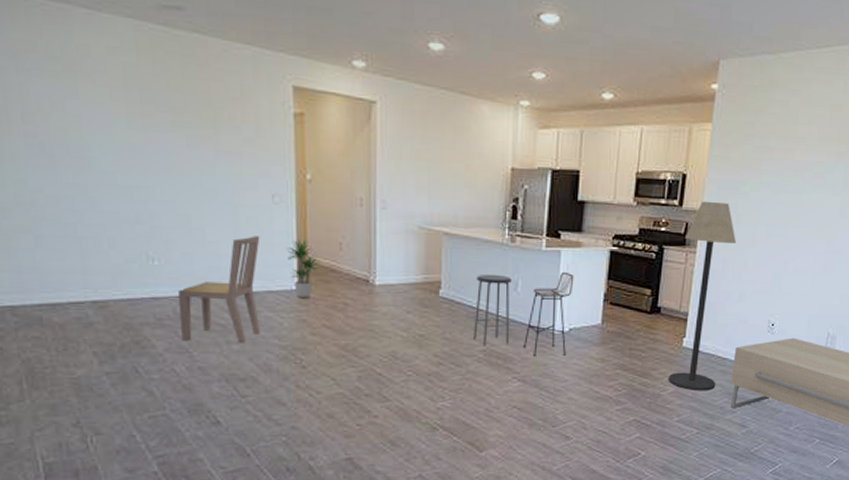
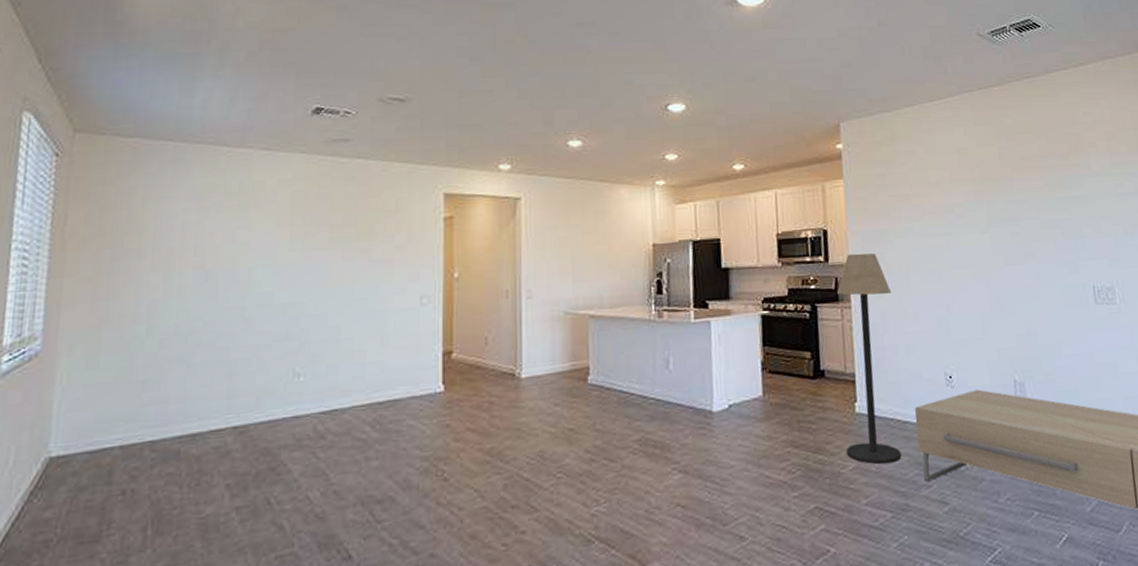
dining chair: present [178,236,262,343] -> none [319,339,407,462]
potted plant: present [287,239,324,299] -> none [433,338,469,402]
bar stool: present [473,274,513,347] -> none [625,353,666,435]
bar stool: present [522,271,574,357] -> none [680,342,728,442]

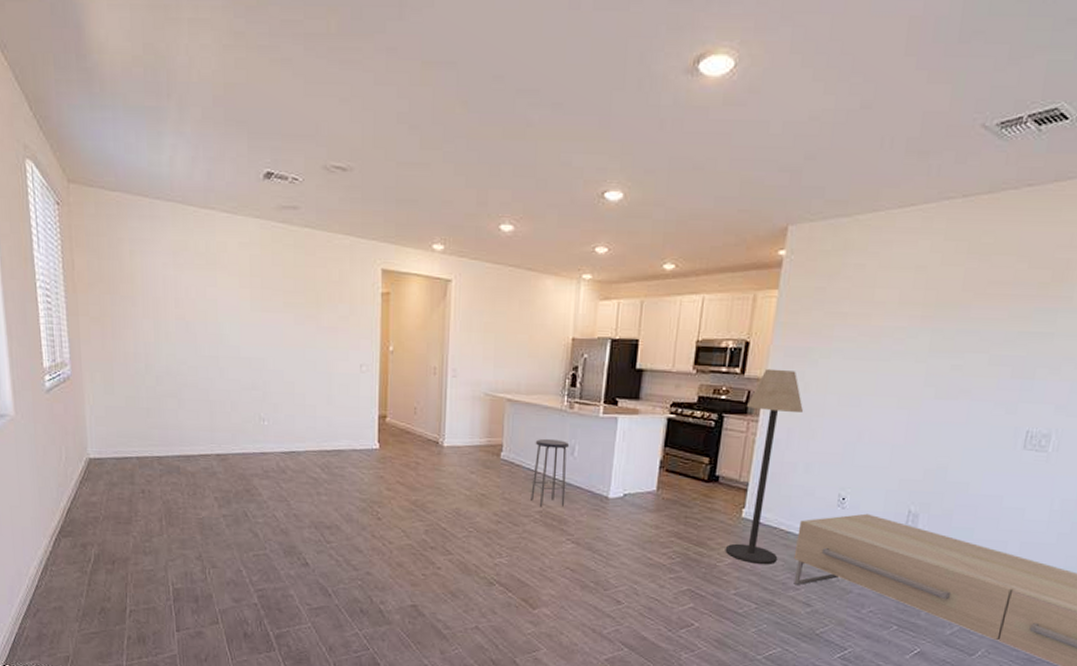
bar stool: none [625,353,666,435] -> present [531,438,570,508]

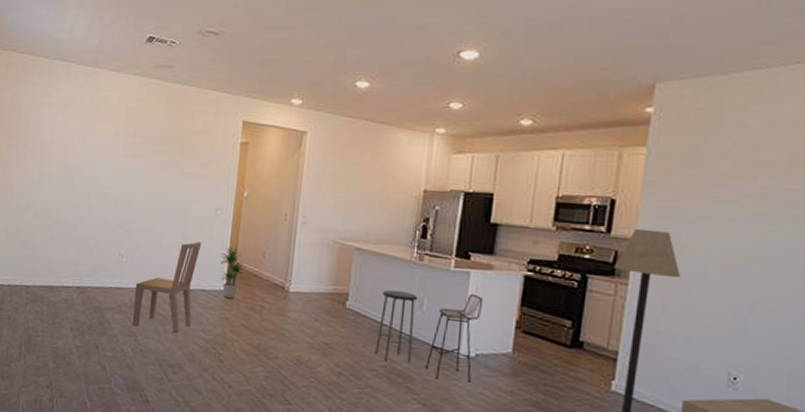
dining chair: none [282,400,349,495] -> present [132,242,202,333]
potted plant: none [370,404,400,457] -> present [221,246,248,299]
bar stool: none [577,438,631,520] -> present [424,293,484,383]

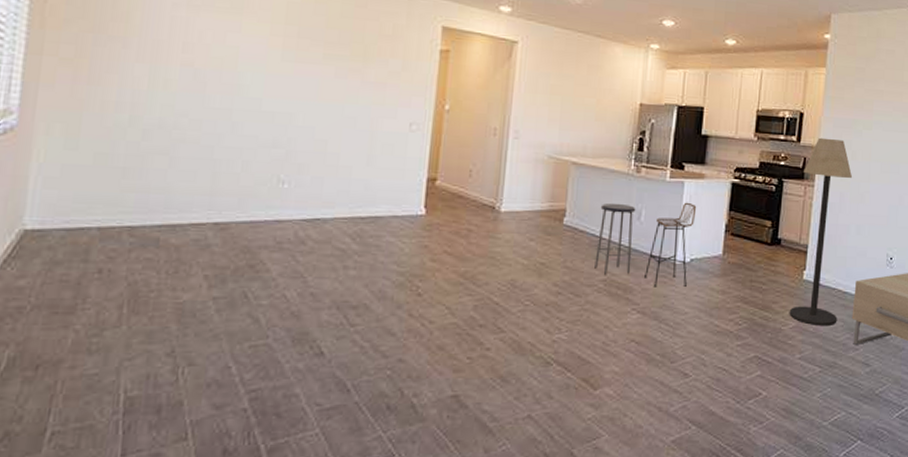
dining chair: present [132,242,202,333] -> none [298,161,393,269]
potted plant: present [221,246,248,299] -> none [417,165,452,224]

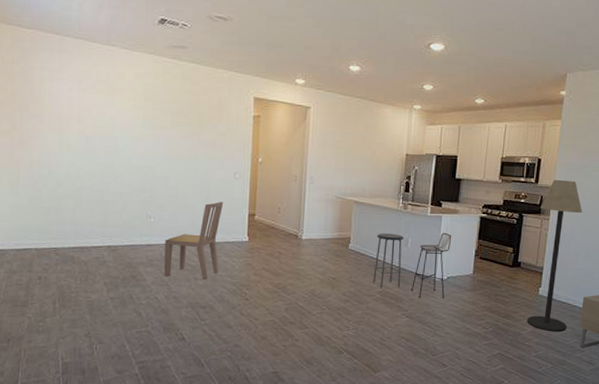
dining chair: none [298,161,393,269] -> present [164,202,224,280]

